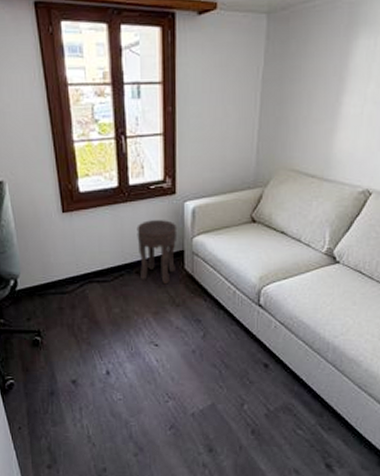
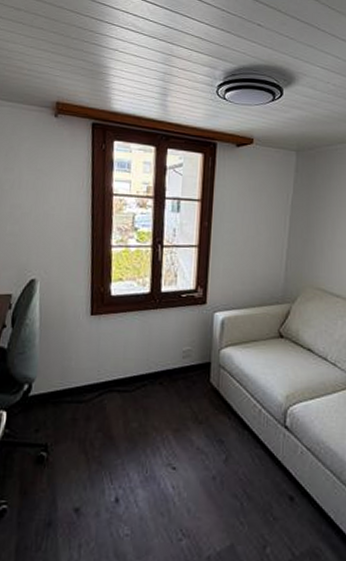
side table: present [137,220,178,285] -> none [164,329,206,398]

